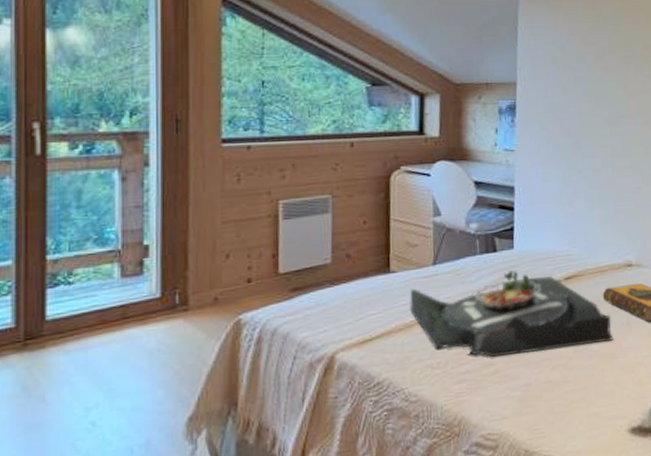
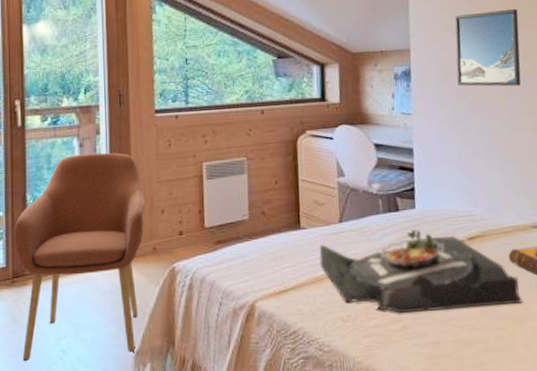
armchair: none [27,188,207,440] -> present [14,152,146,362]
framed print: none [562,46,626,125] -> present [454,8,521,87]

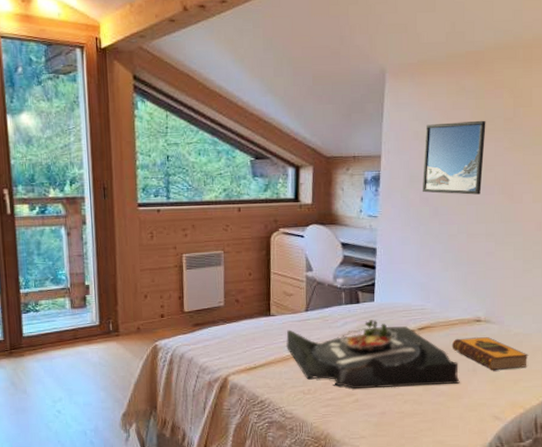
armchair: present [14,152,146,362] -> none [9,241,130,420]

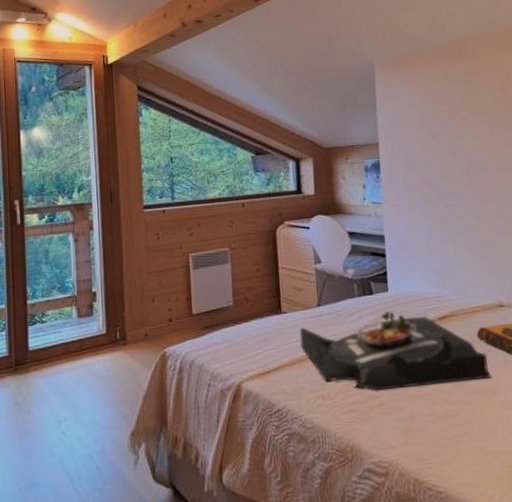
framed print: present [422,120,486,195] -> none [419,102,483,176]

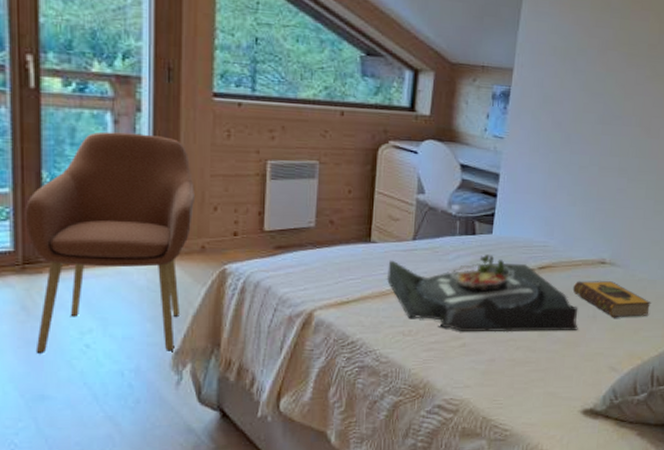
armchair: none [16,246,138,445] -> present [24,131,196,355]

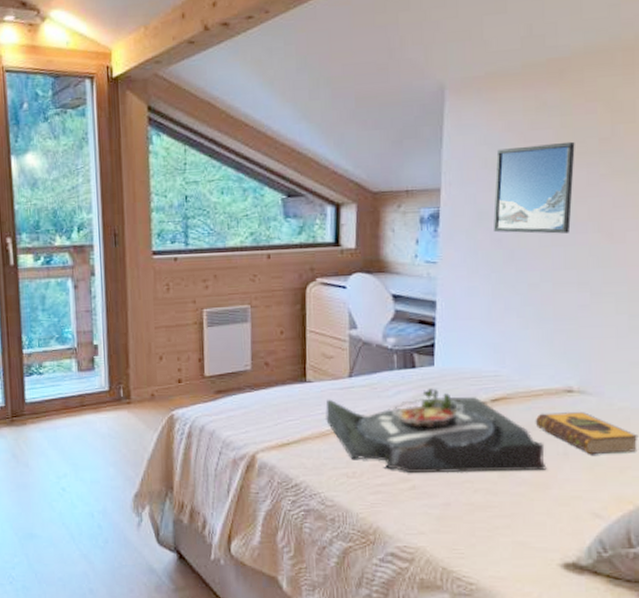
armchair: present [24,131,196,355] -> none [11,295,144,497]
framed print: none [555,40,629,125] -> present [493,141,575,234]

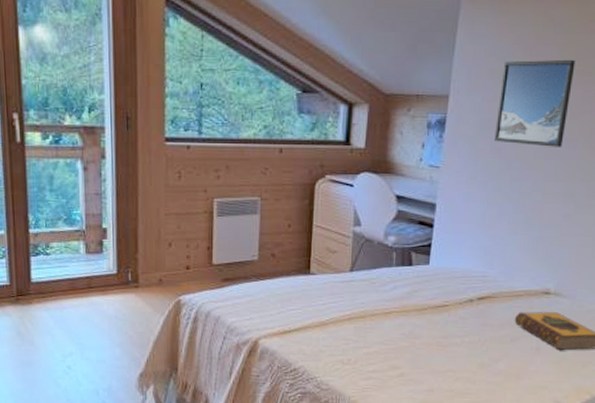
serving tray: present [325,388,547,474] -> none [325,285,521,363]

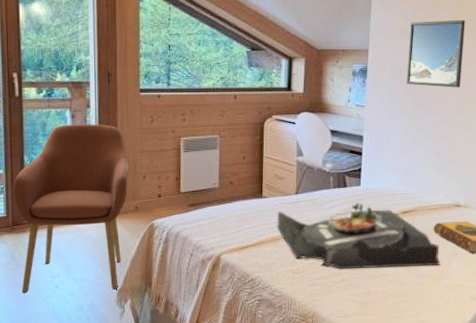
armchair: none [16,178,153,374] -> present [13,124,130,294]
serving tray: none [325,285,521,363] -> present [276,203,441,270]

